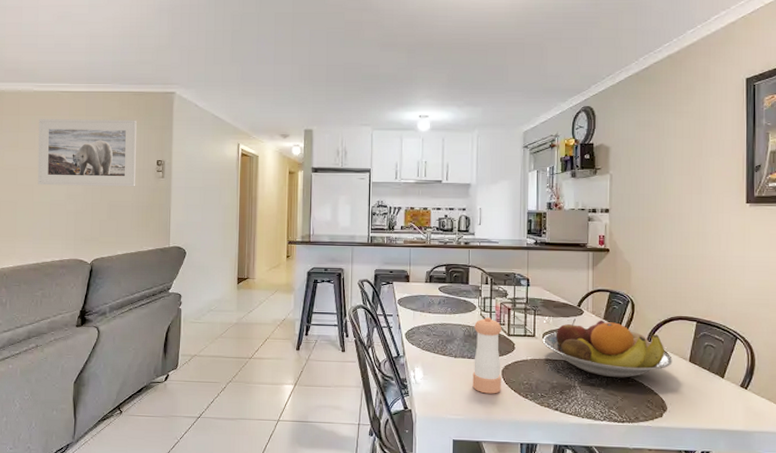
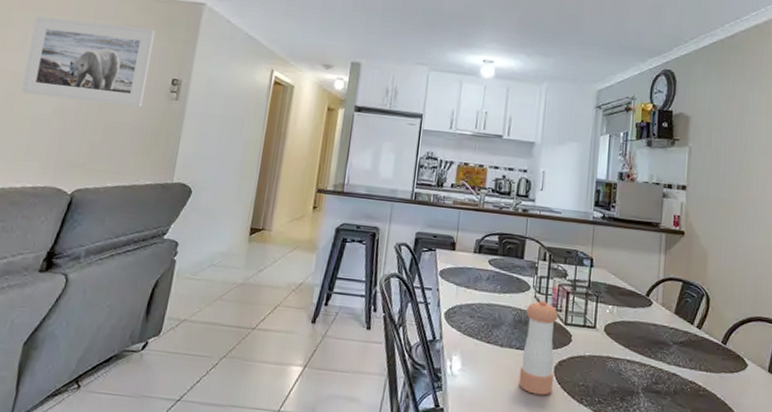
fruit bowl: present [542,319,673,378] -> none [604,310,750,387]

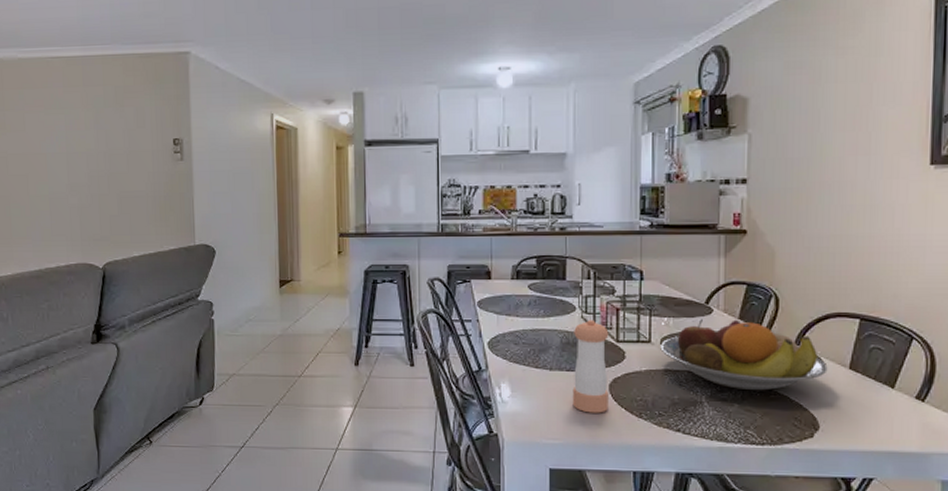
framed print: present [20,16,155,107] -> none [27,89,150,175]
fruit bowl: none [604,310,750,387] -> present [660,319,828,391]

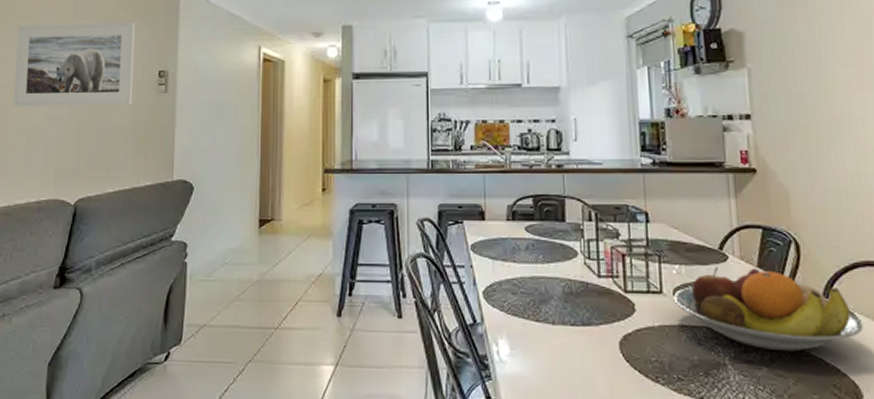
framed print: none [27,89,150,175] -> present [13,22,135,107]
pepper shaker: present [572,320,609,413] -> none [577,267,620,377]

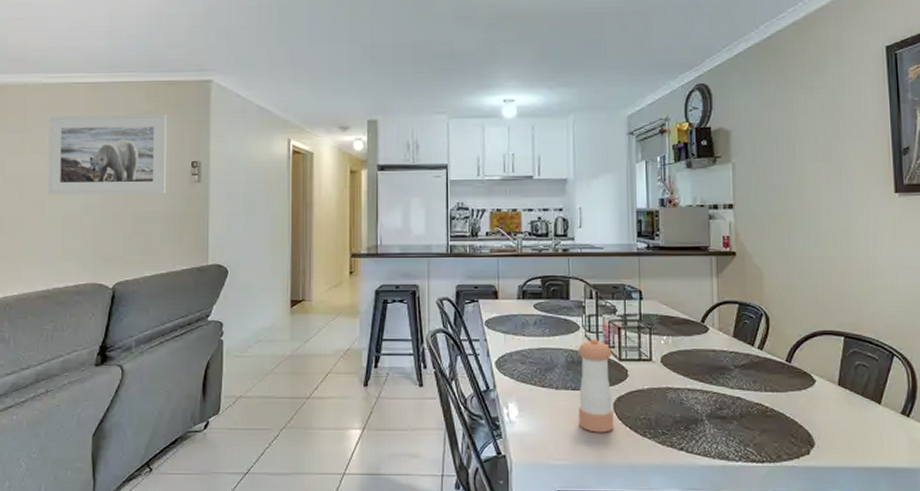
pepper shaker: none [577,267,620,377] -> present [578,339,614,433]
fruit bowl: present [673,267,864,352] -> none [661,337,818,408]

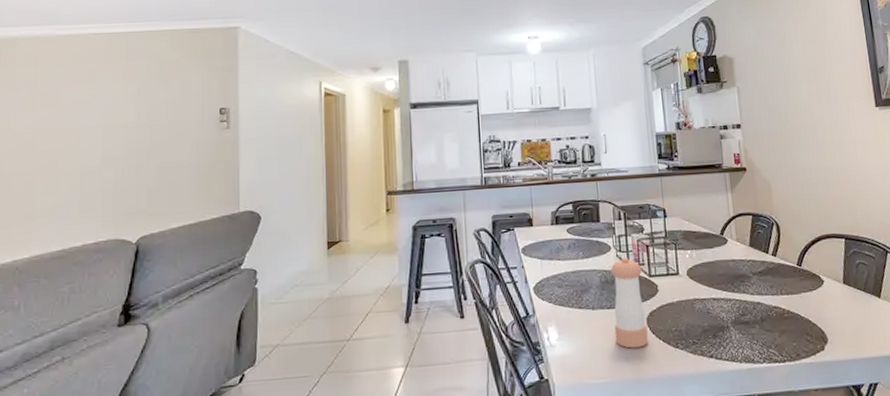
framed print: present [47,114,168,195] -> none [62,62,194,150]

